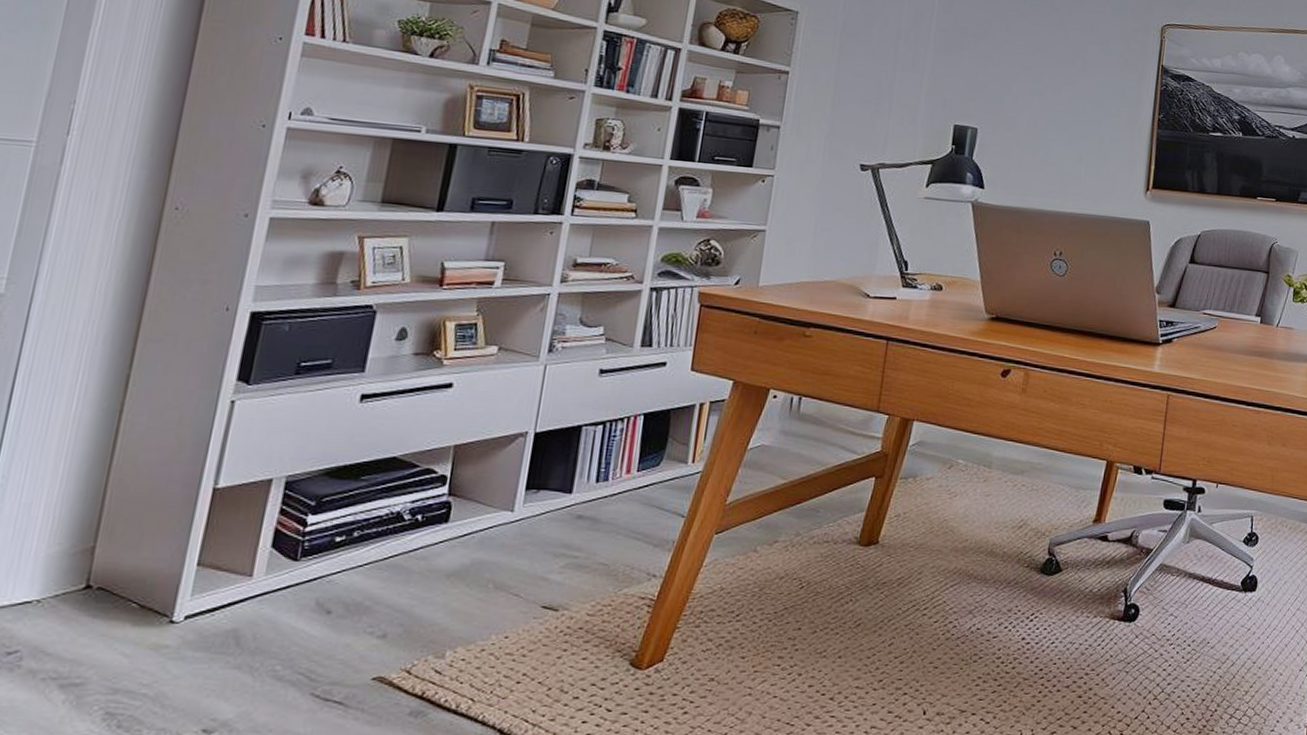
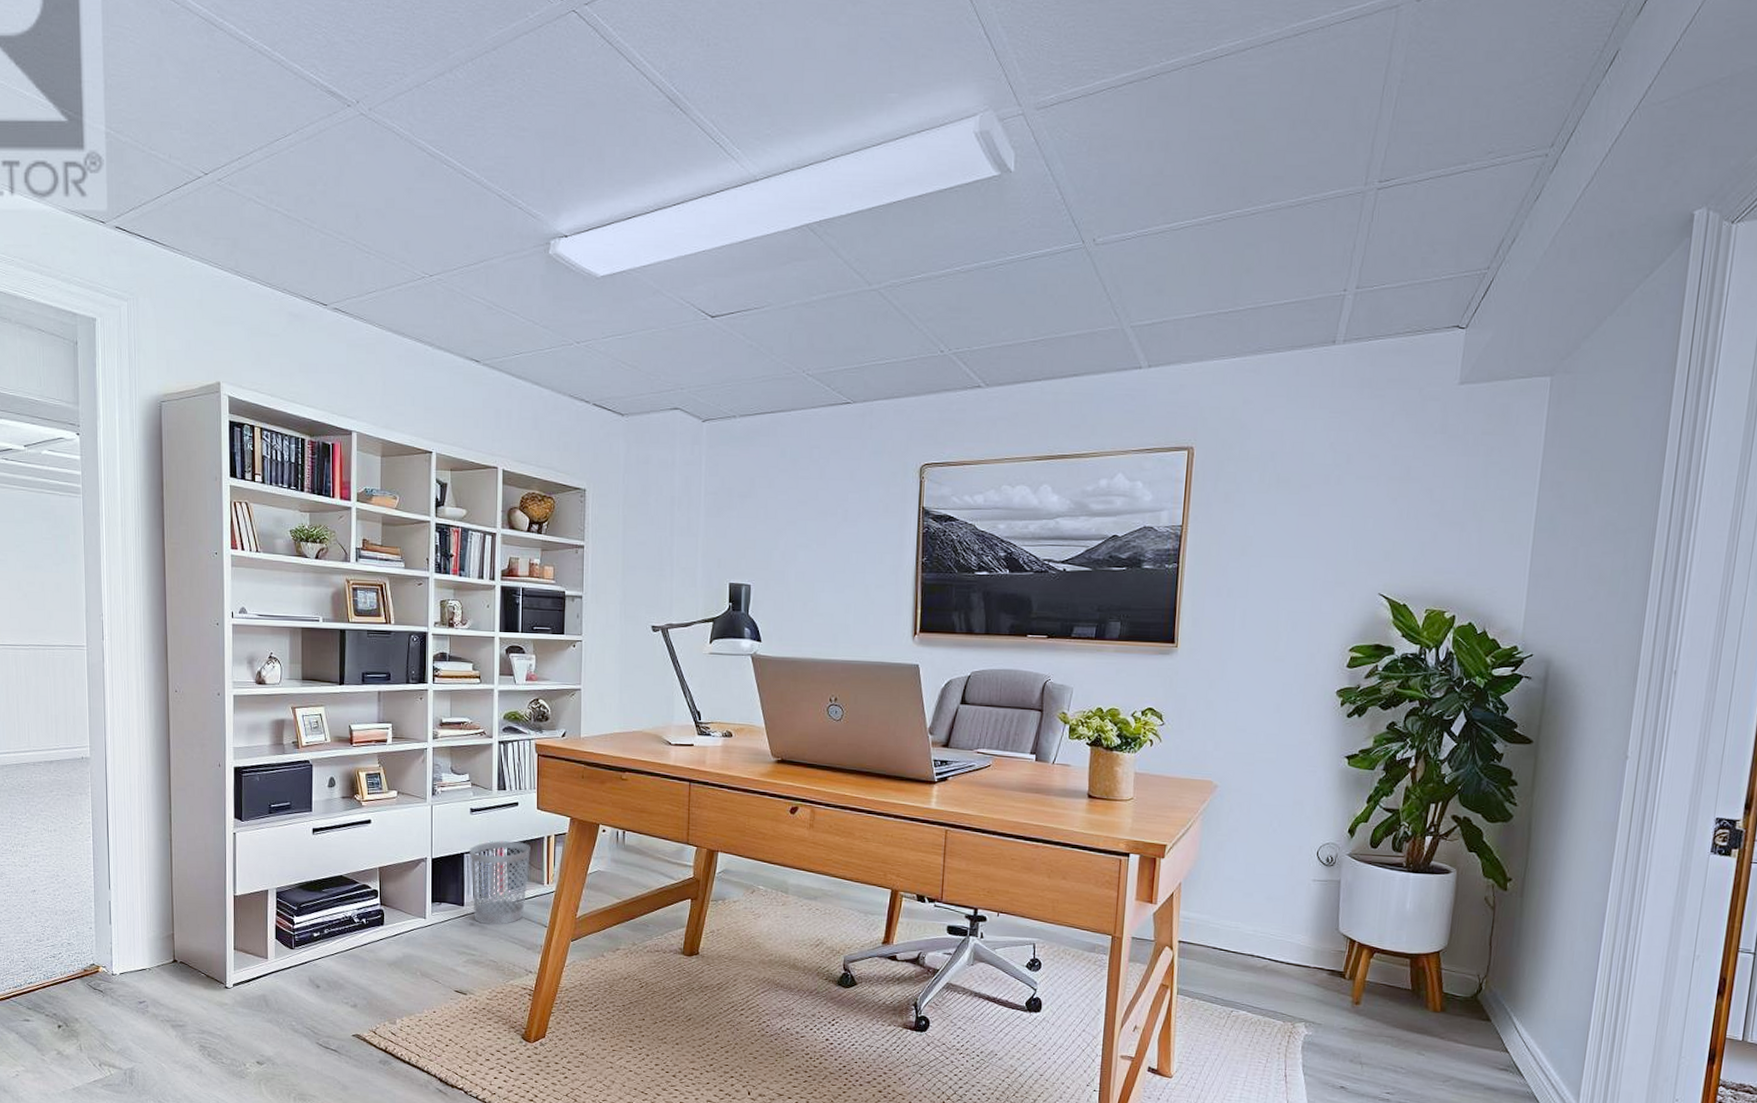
wastebasket: none [584,409,676,517] -> present [470,841,530,926]

